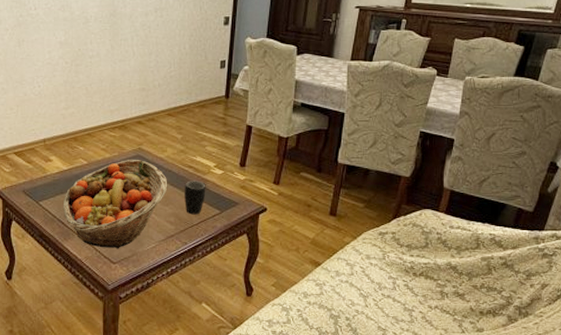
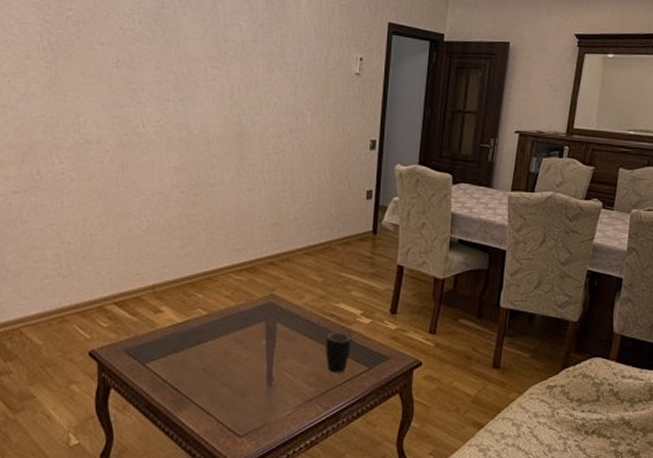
fruit basket: present [64,159,168,249] -> none [177,307,306,419]

